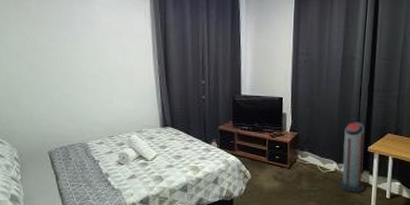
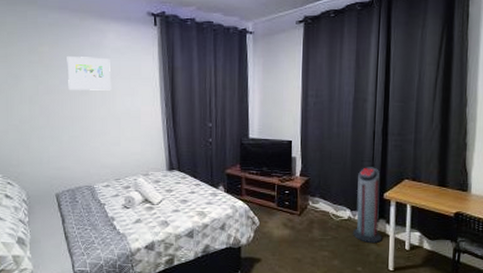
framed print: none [55,12,103,48] -> present [67,56,112,91]

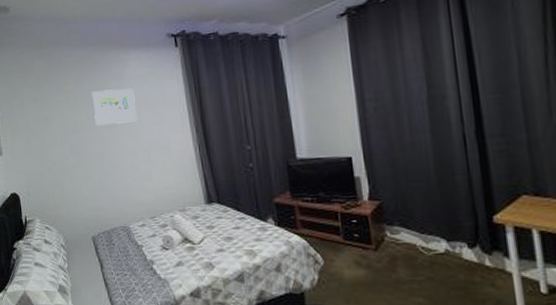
air purifier: present [353,167,382,244] -> none [450,181,502,286]

